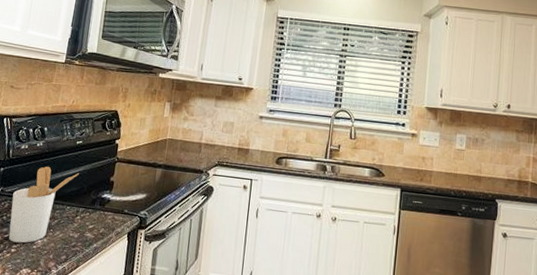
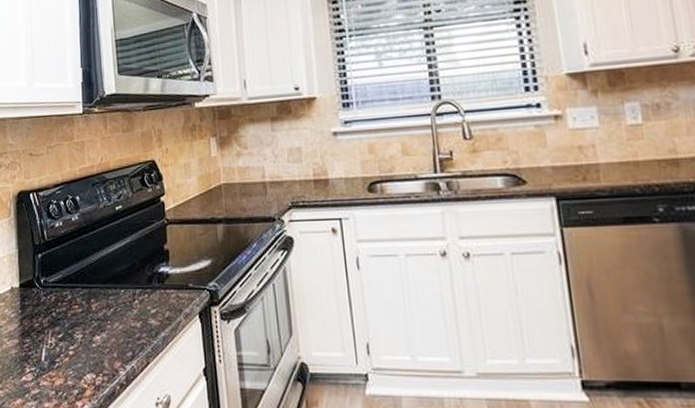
utensil holder: present [8,166,79,243] -> none [57,244,126,343]

